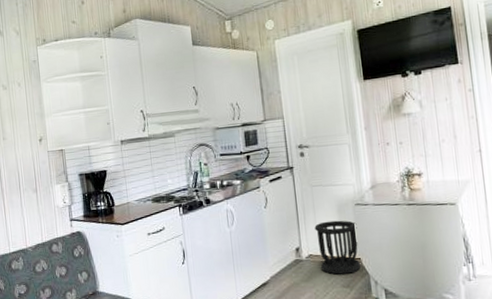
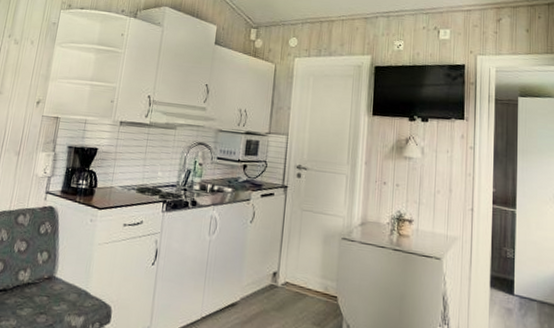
wastebasket: present [314,220,360,275] -> none [295,250,340,311]

